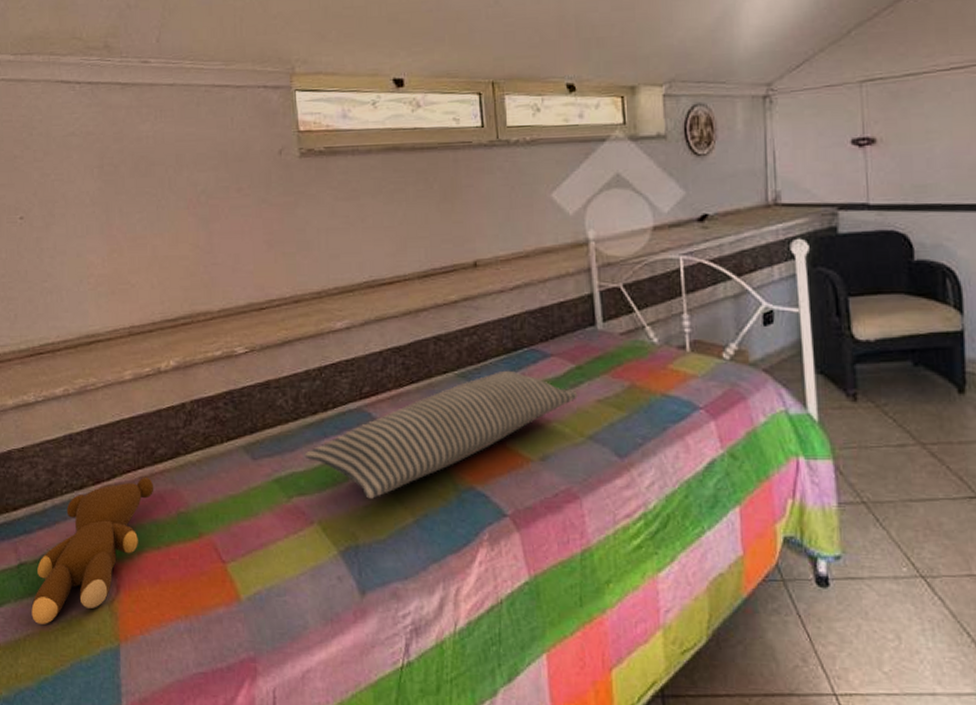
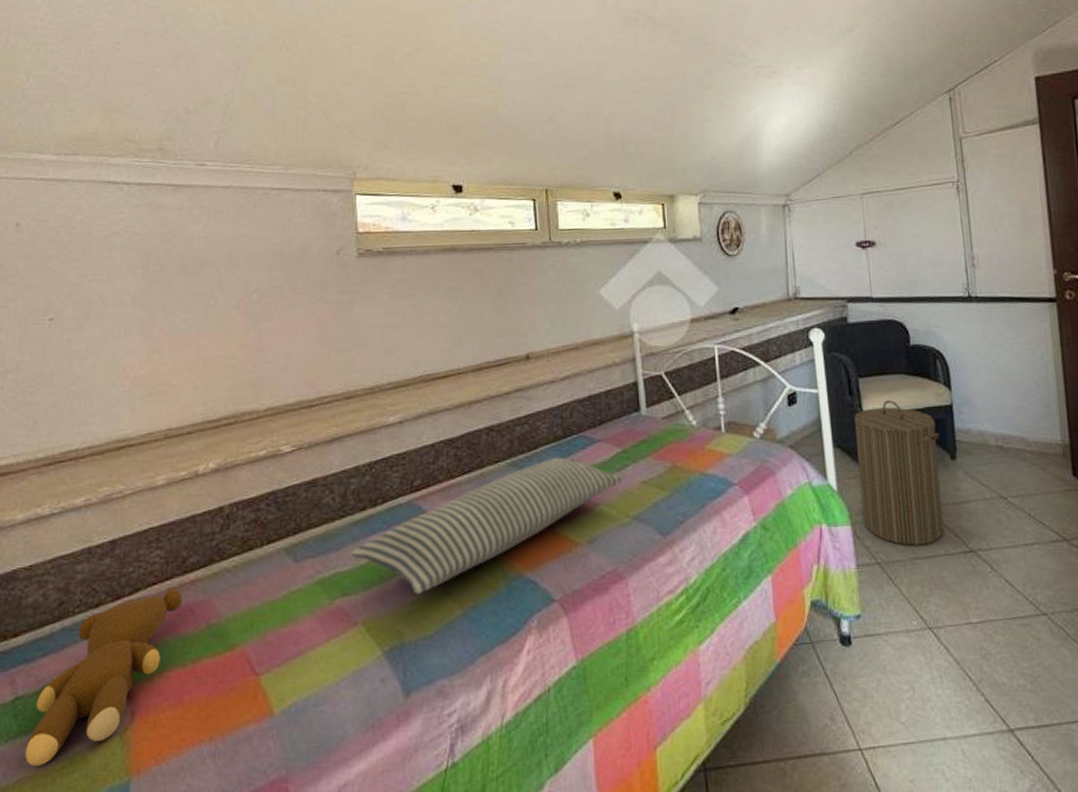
laundry hamper: none [841,323,946,486] -> present [854,400,944,546]

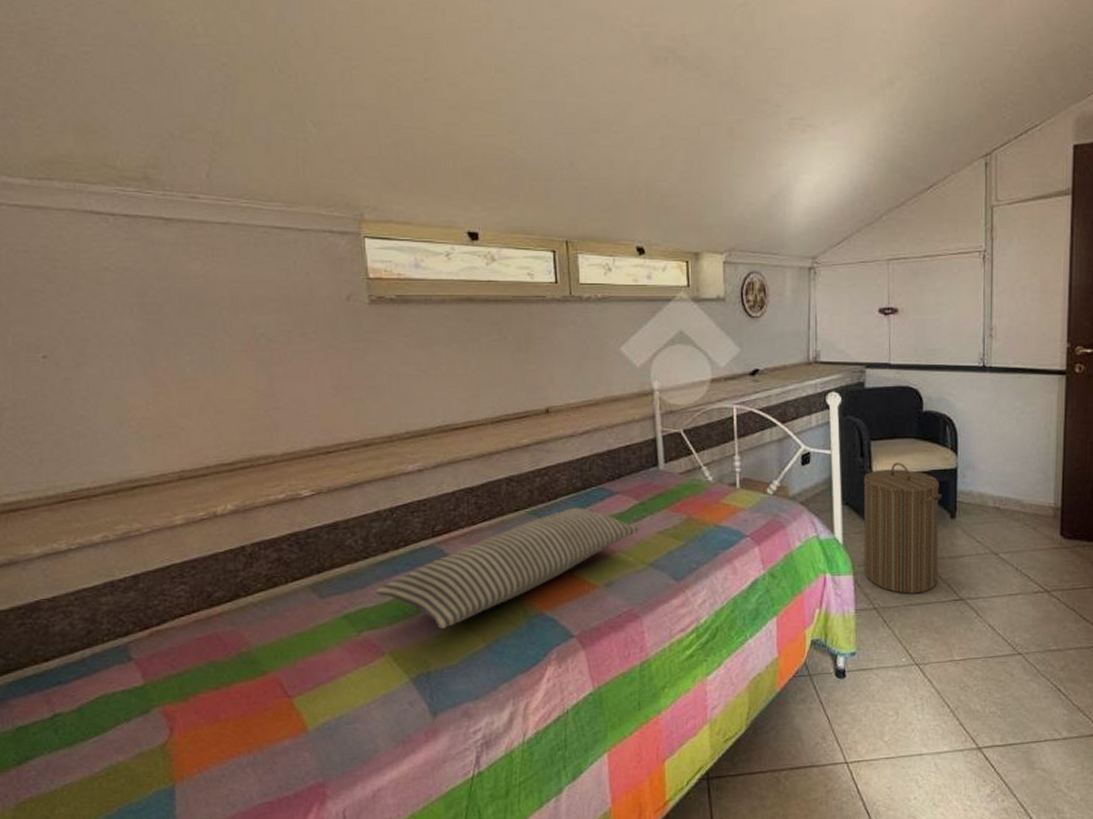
teddy bear: present [25,588,183,766] -> none [69,620,211,773]

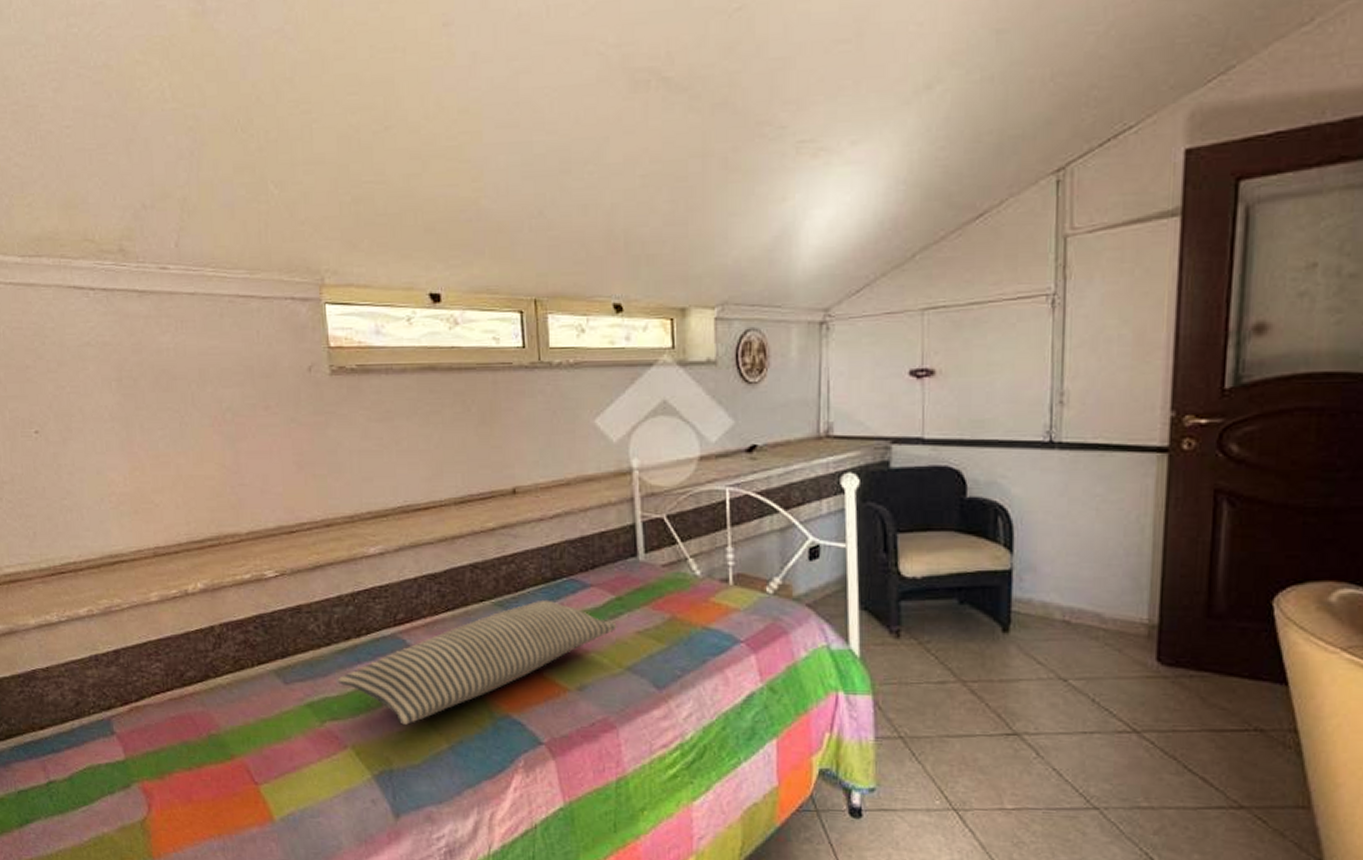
laundry hamper: present [863,463,943,594] -> none [887,560,992,723]

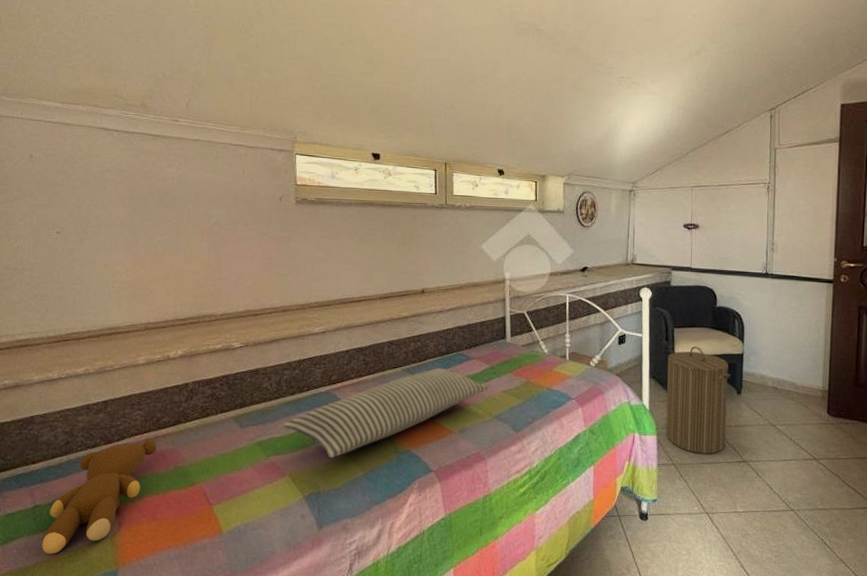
teddy bear: none [62,698,184,841] -> present [42,439,157,554]
laundry hamper: none [887,560,992,723] -> present [665,346,731,454]

